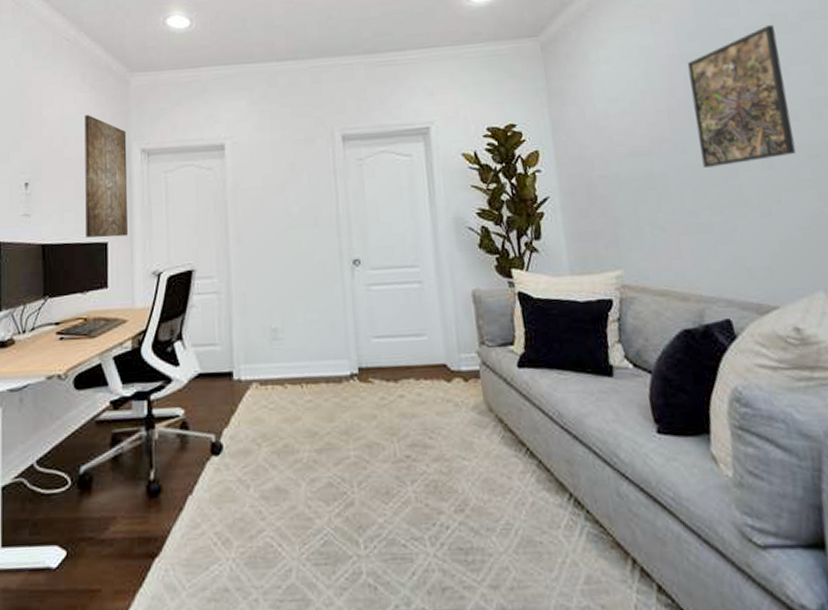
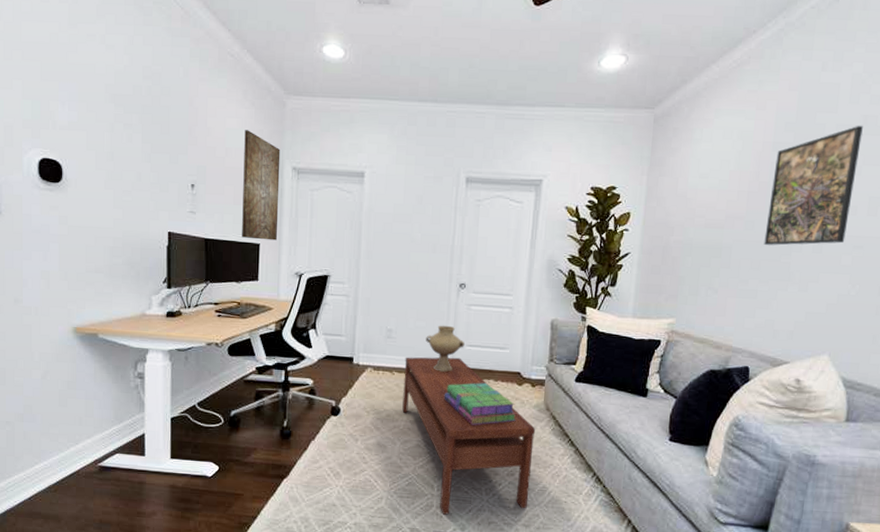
coffee table: none [298,354,490,585] -> present [402,357,536,515]
vase: none [321,314,370,376] -> present [426,325,465,372]
stack of books: none [354,385,453,445] -> present [444,383,517,426]

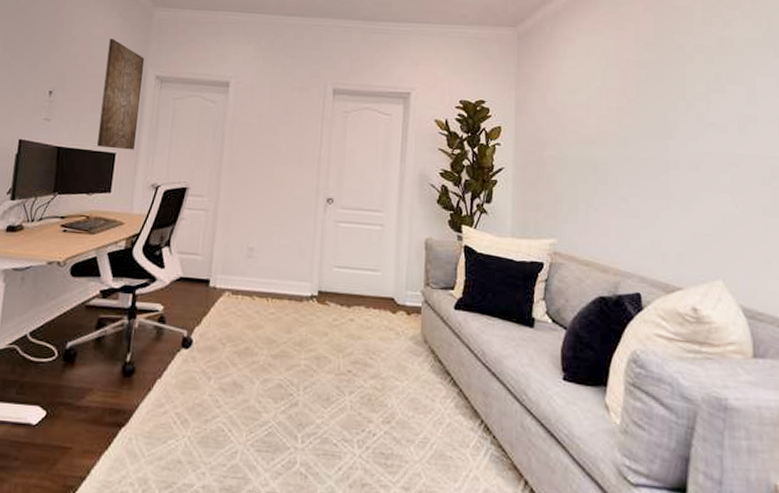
coffee table: present [402,357,536,515] -> none [263,279,413,474]
vase: present [426,325,465,372] -> none [290,243,333,297]
stack of books: present [444,383,517,426] -> none [309,310,391,361]
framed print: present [764,125,863,246] -> none [639,46,721,162]

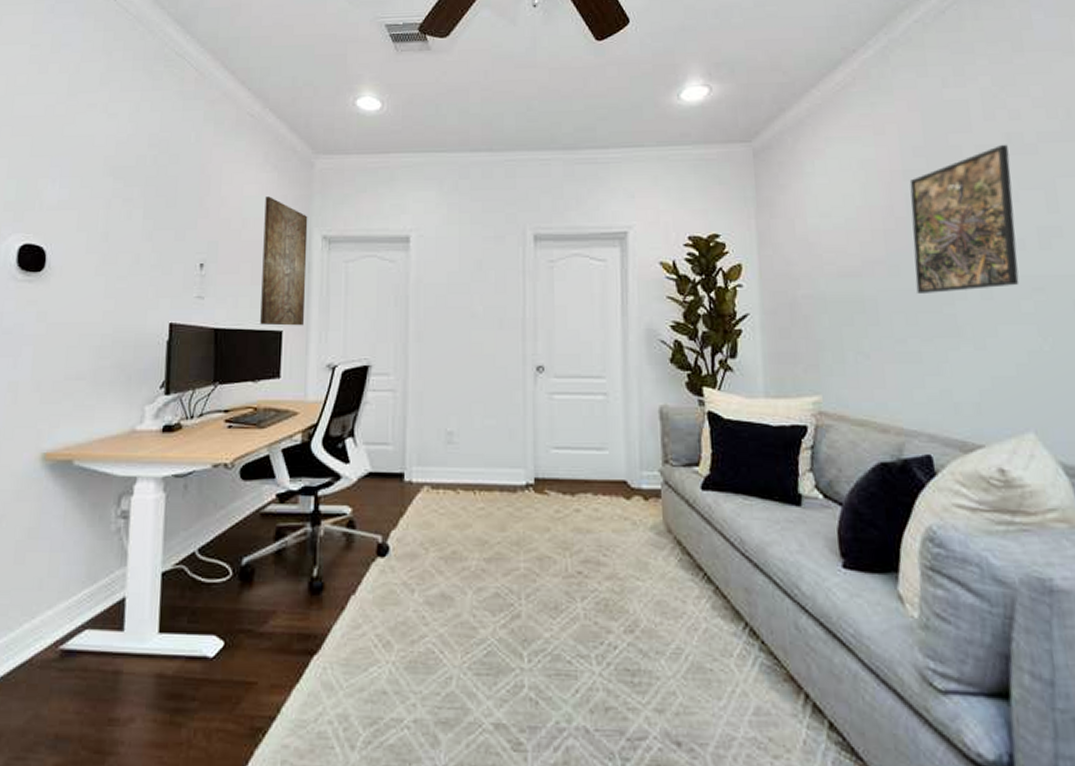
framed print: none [639,46,721,162] -> present [909,144,1019,293]

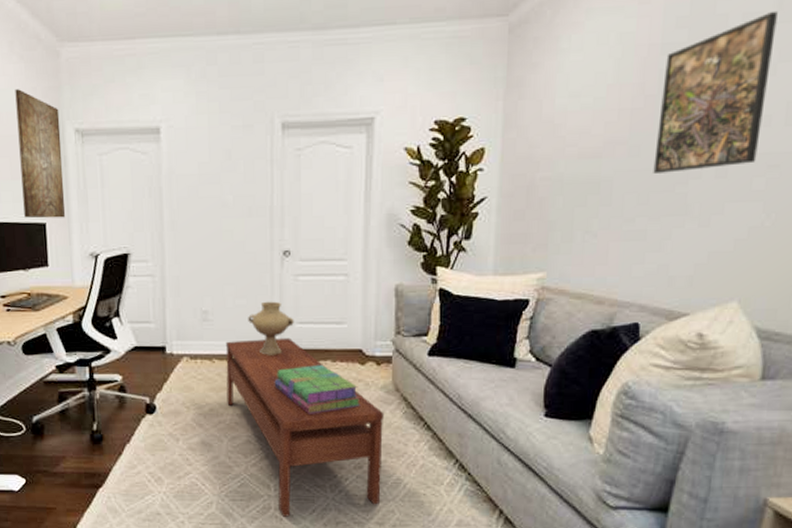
coffee table: none [472,465,658,699] -> present [225,337,385,517]
vase: none [498,422,549,486] -> present [248,301,294,355]
stack of books: none [527,499,629,560] -> present [274,365,361,414]

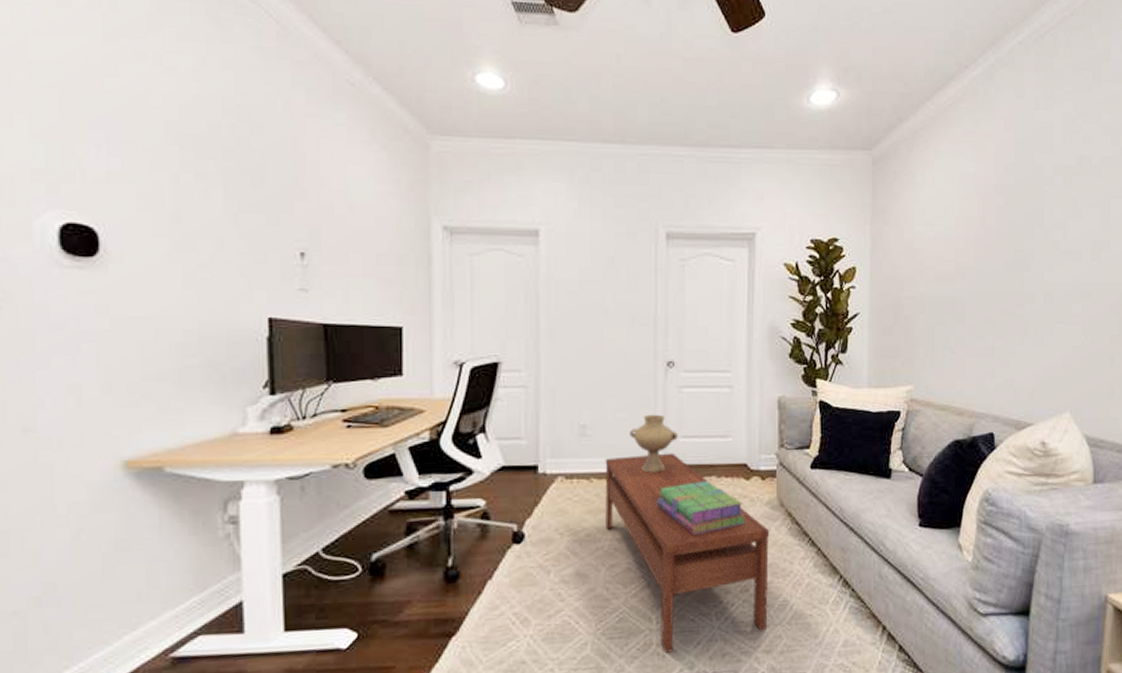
wall art: present [15,89,66,219] -> none [374,180,427,322]
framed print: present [653,10,778,173] -> none [996,166,1079,297]

